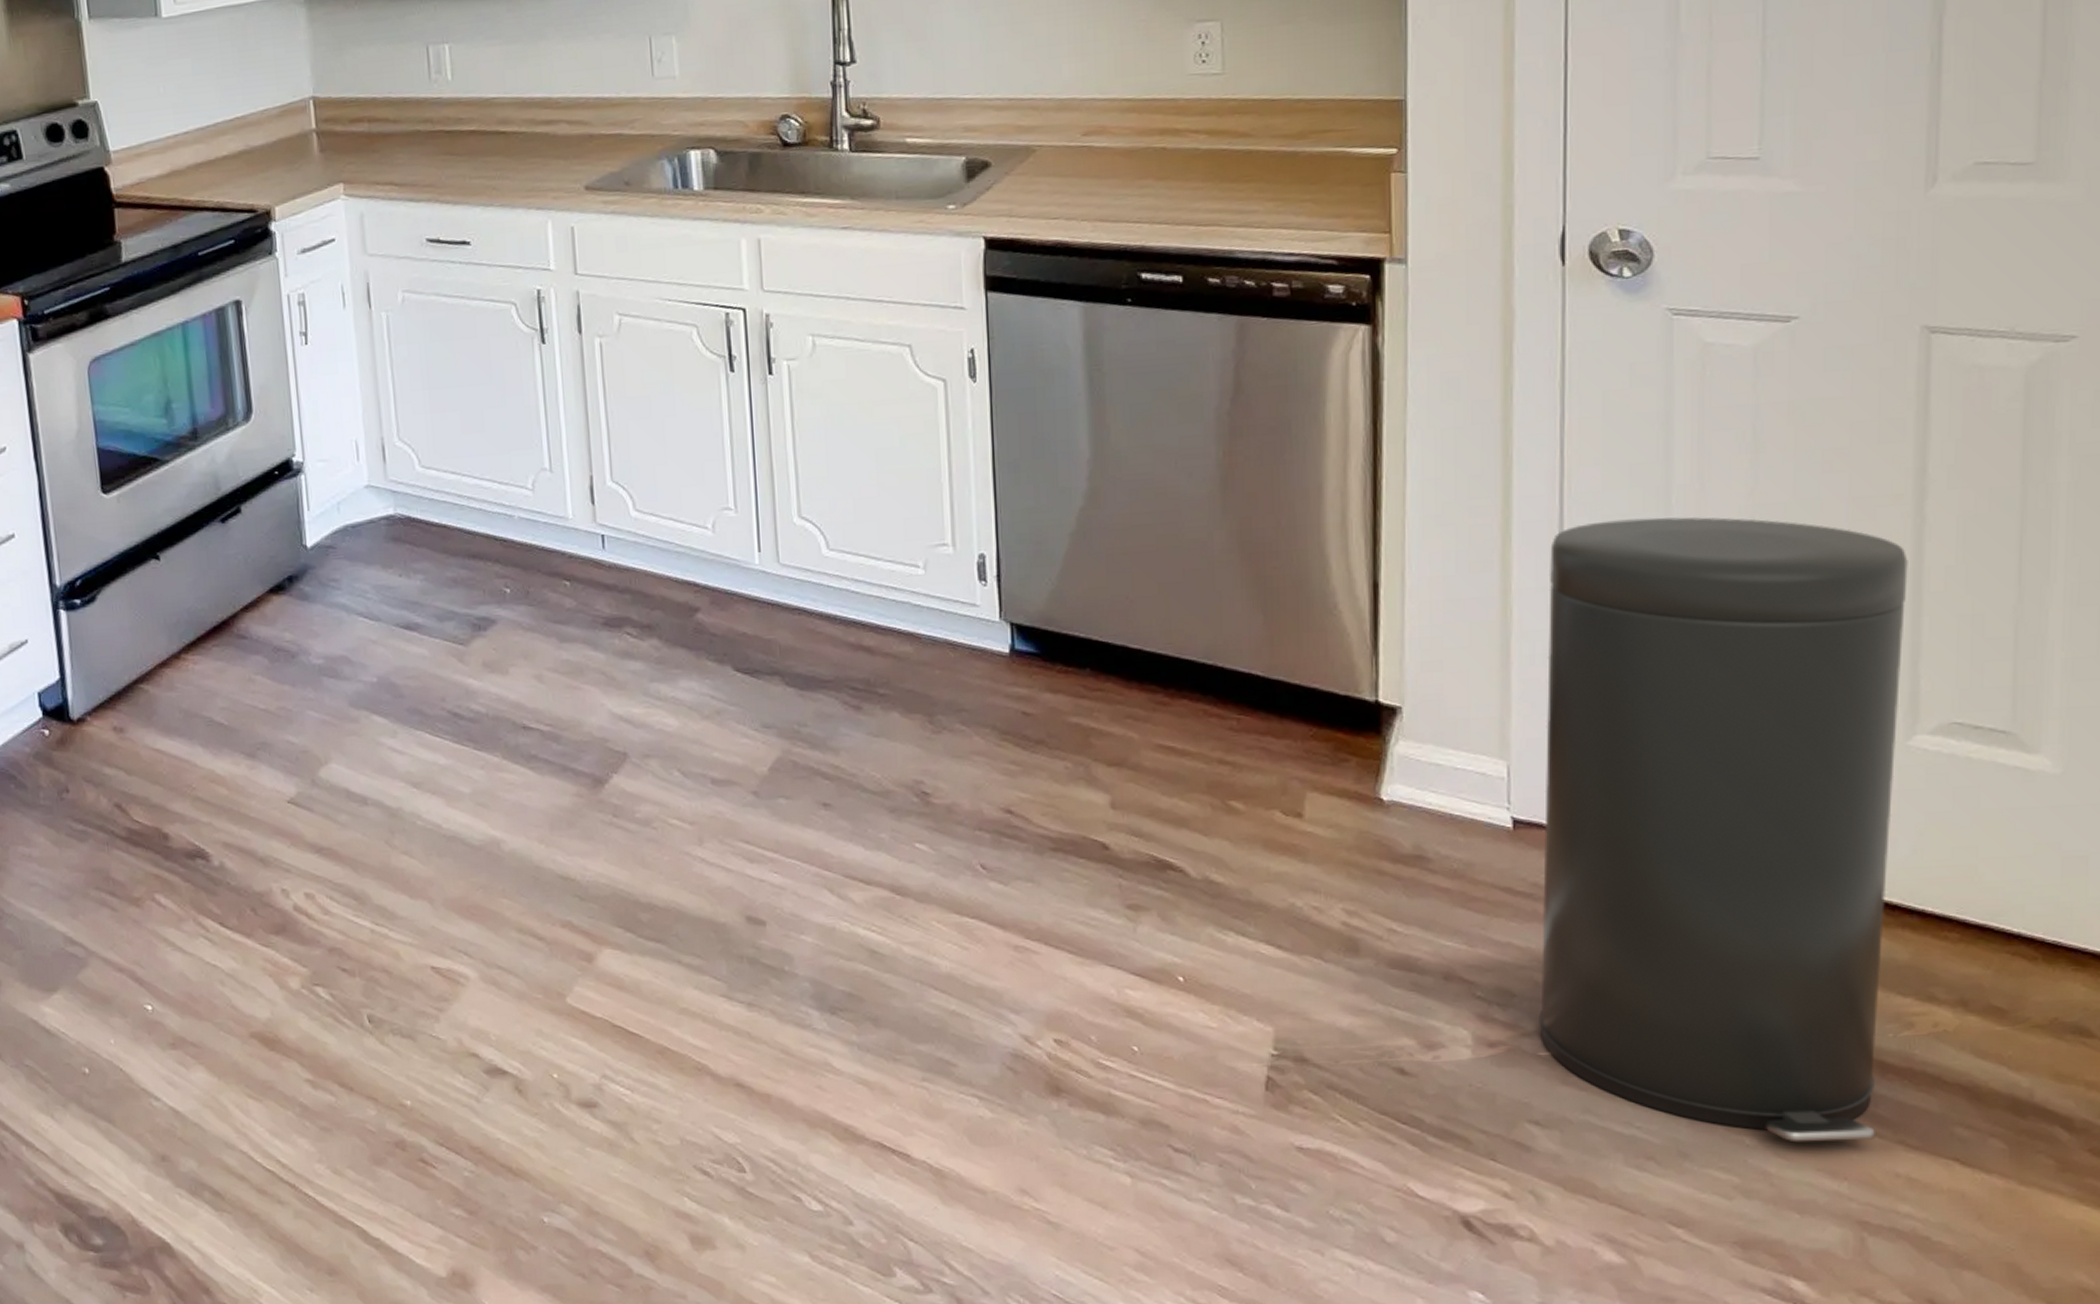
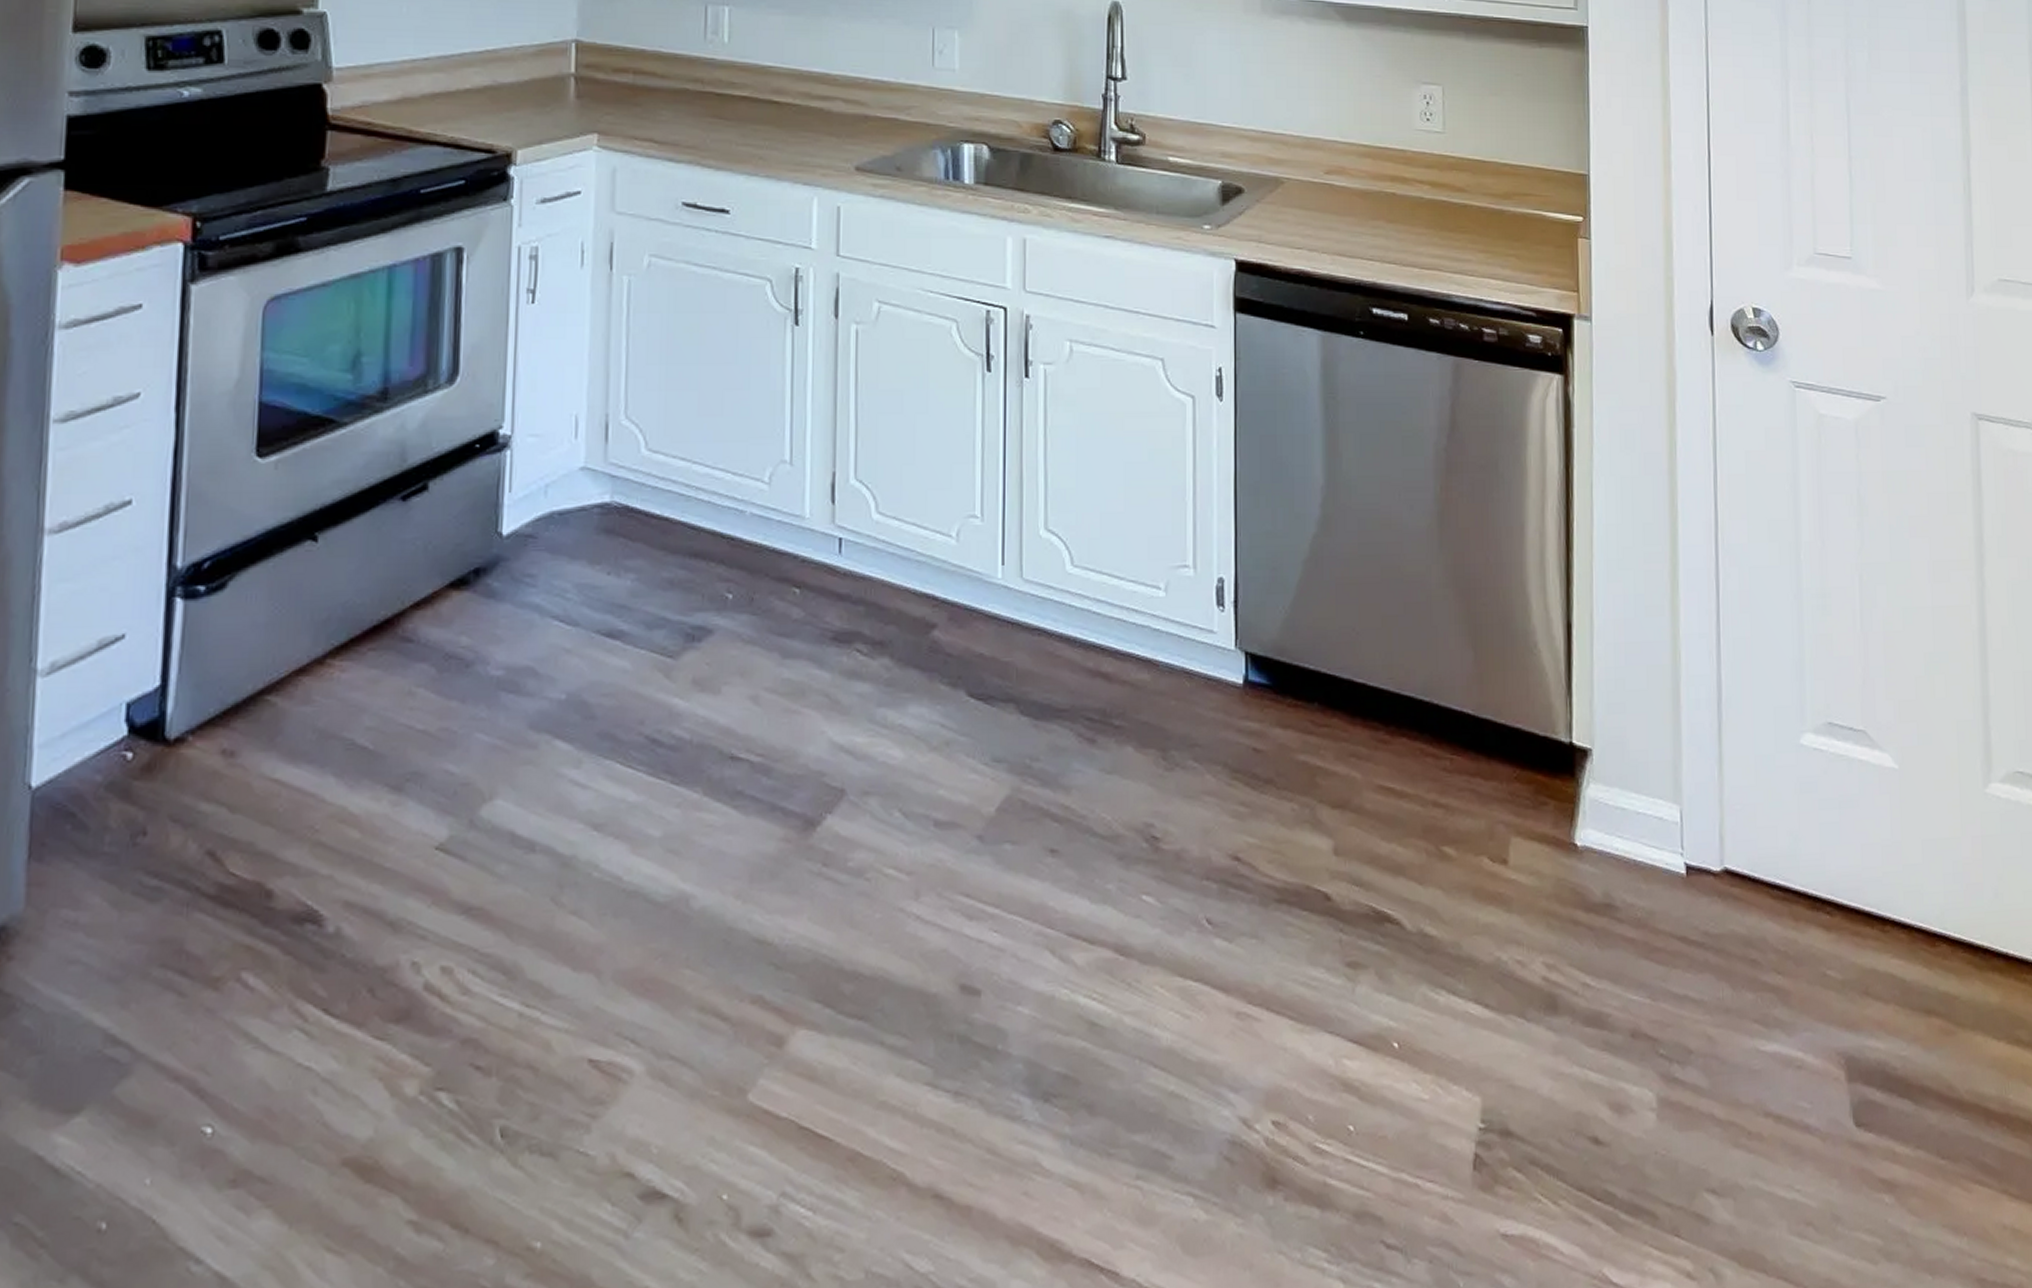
pedal bin: present [1539,517,1908,1143] -> none [1708,571,1985,1198]

